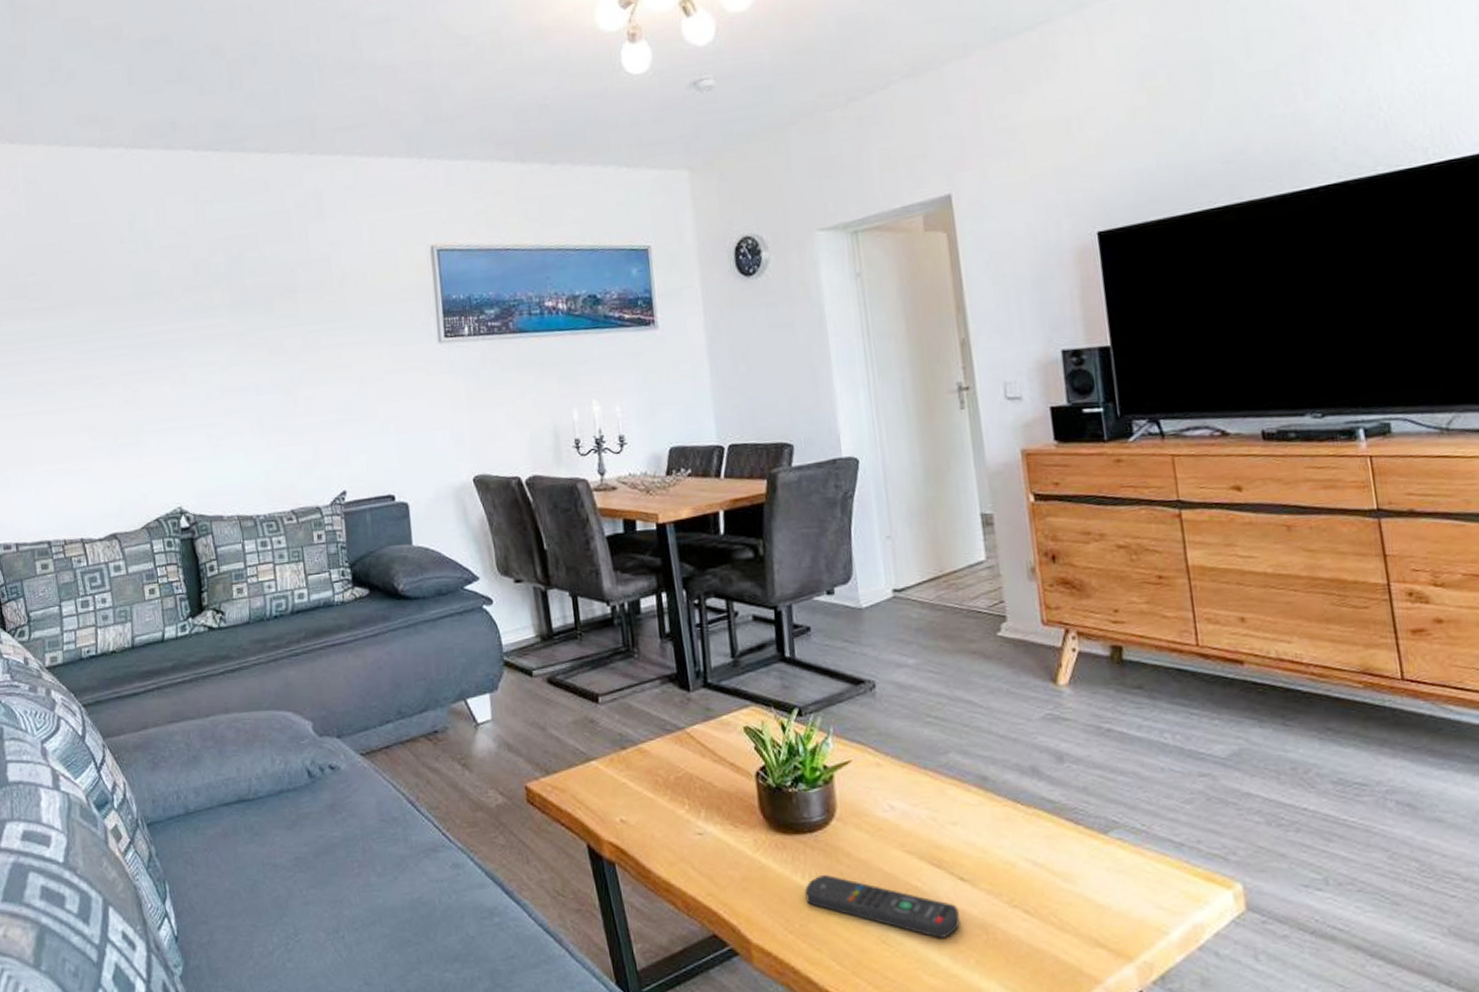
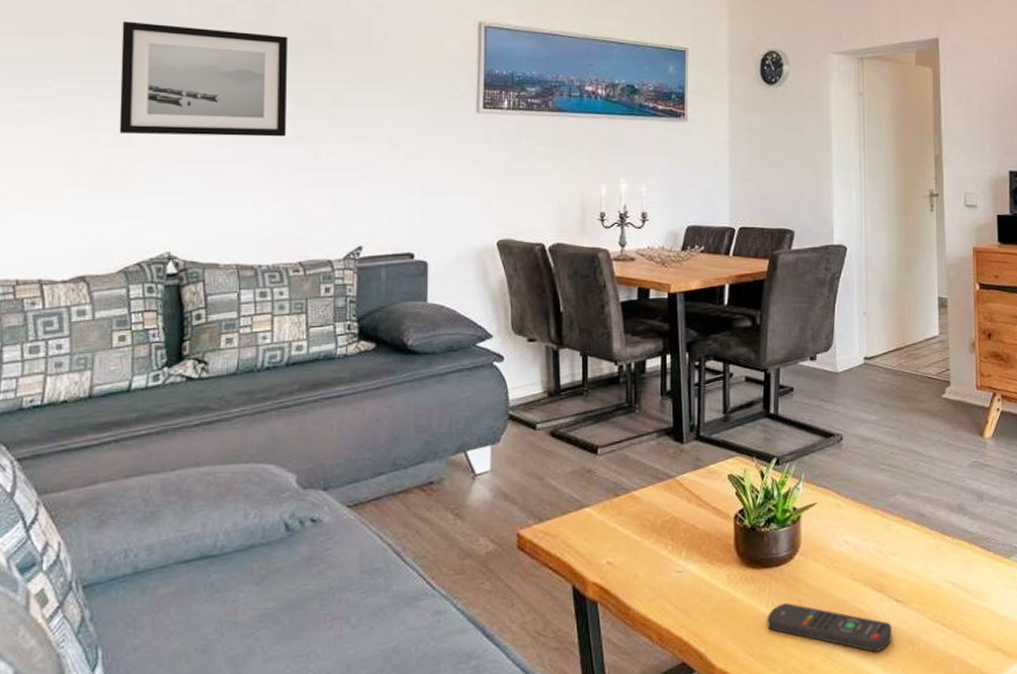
wall art: none [118,284,266,396] -> present [119,21,289,137]

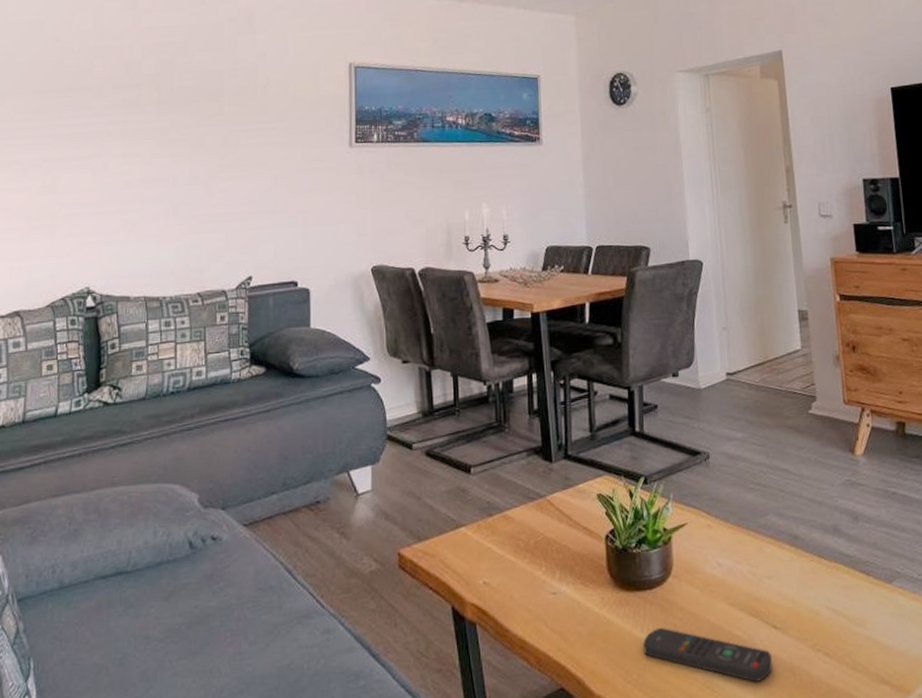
wall art: present [119,21,289,137] -> none [47,81,186,182]

